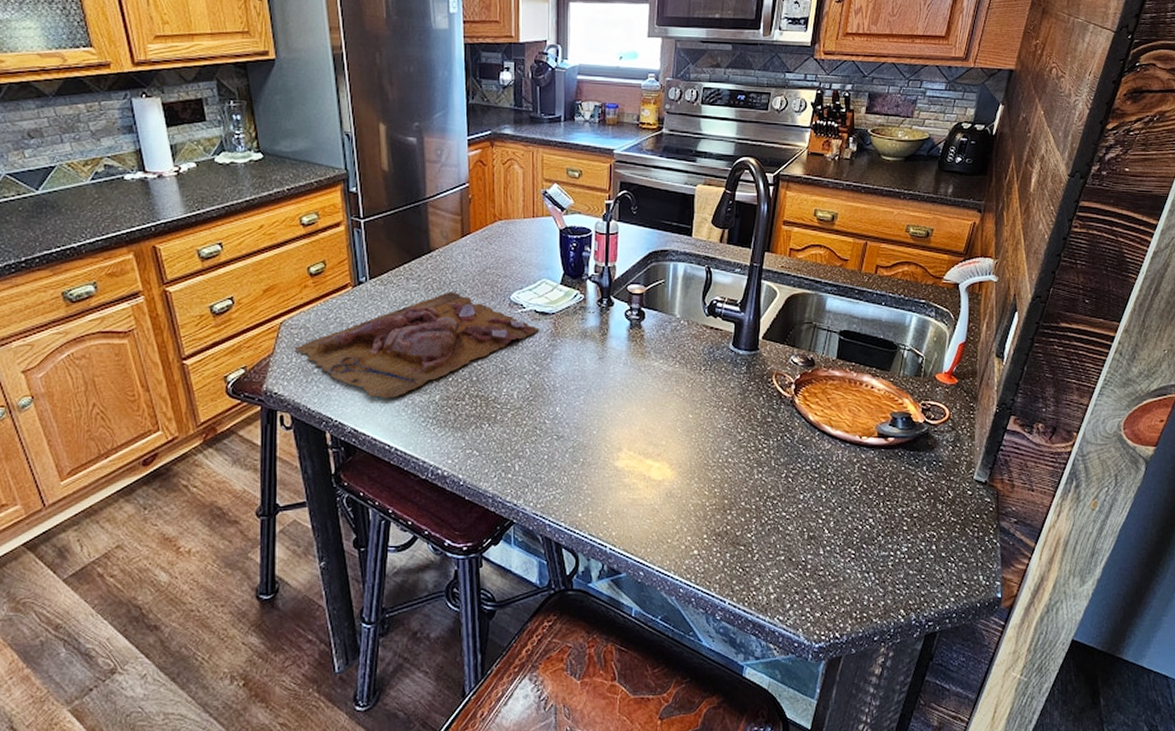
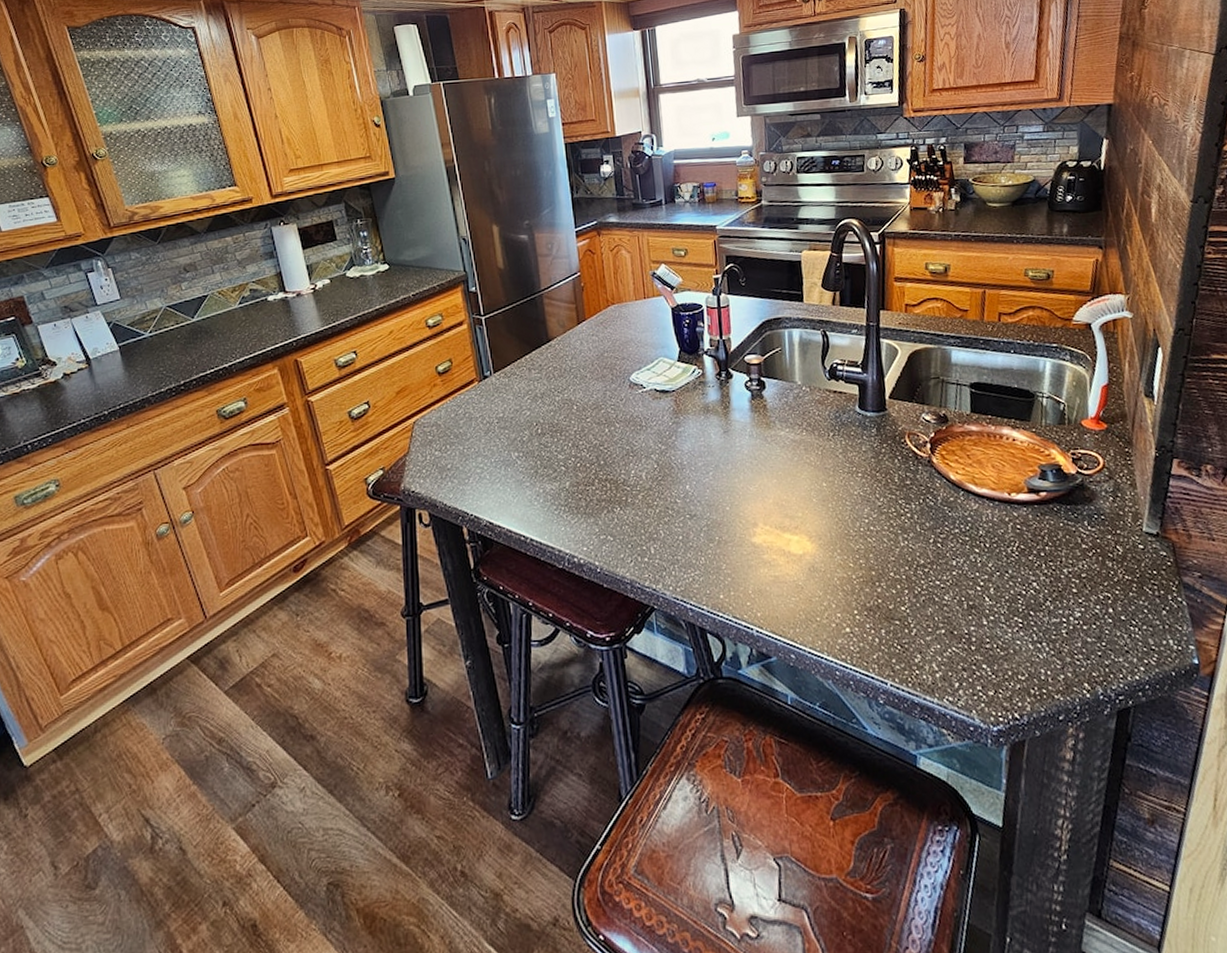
cutting board: present [294,292,540,399] -> none [428,378,662,490]

